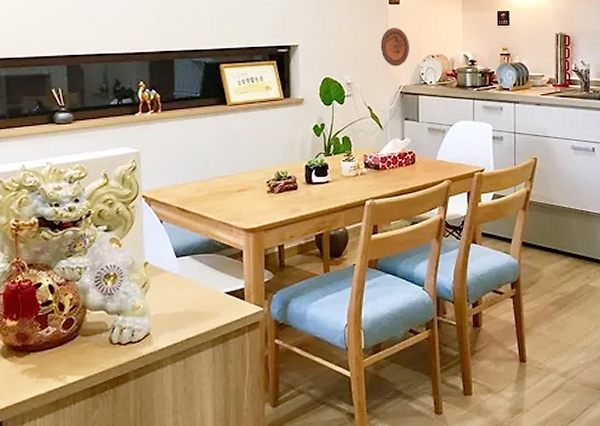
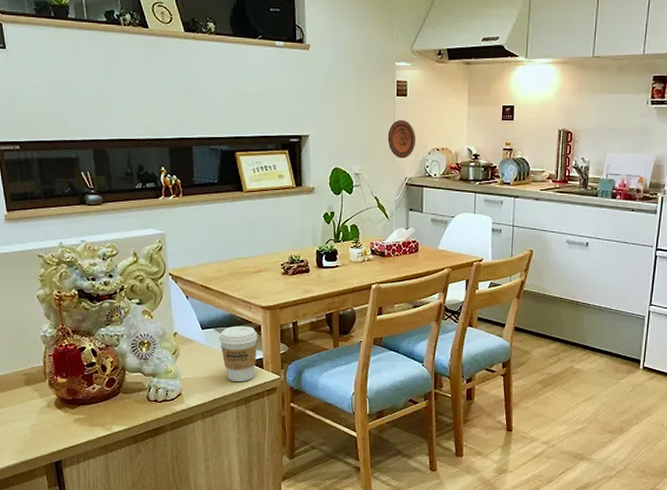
coffee cup: none [195,251,240,317] -> present [218,325,258,382]

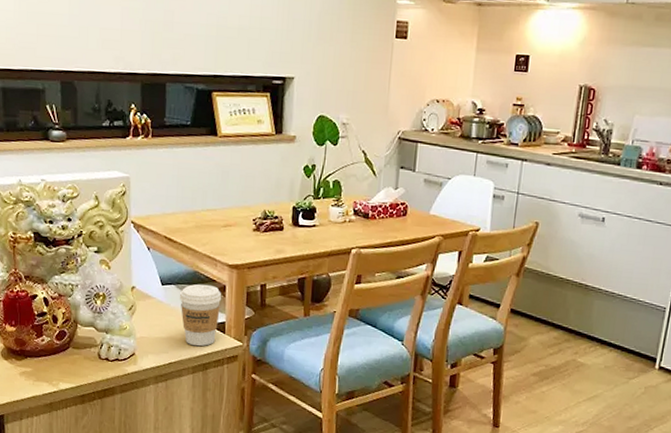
decorative plate: present [387,120,416,159] -> none [381,65,414,109]

